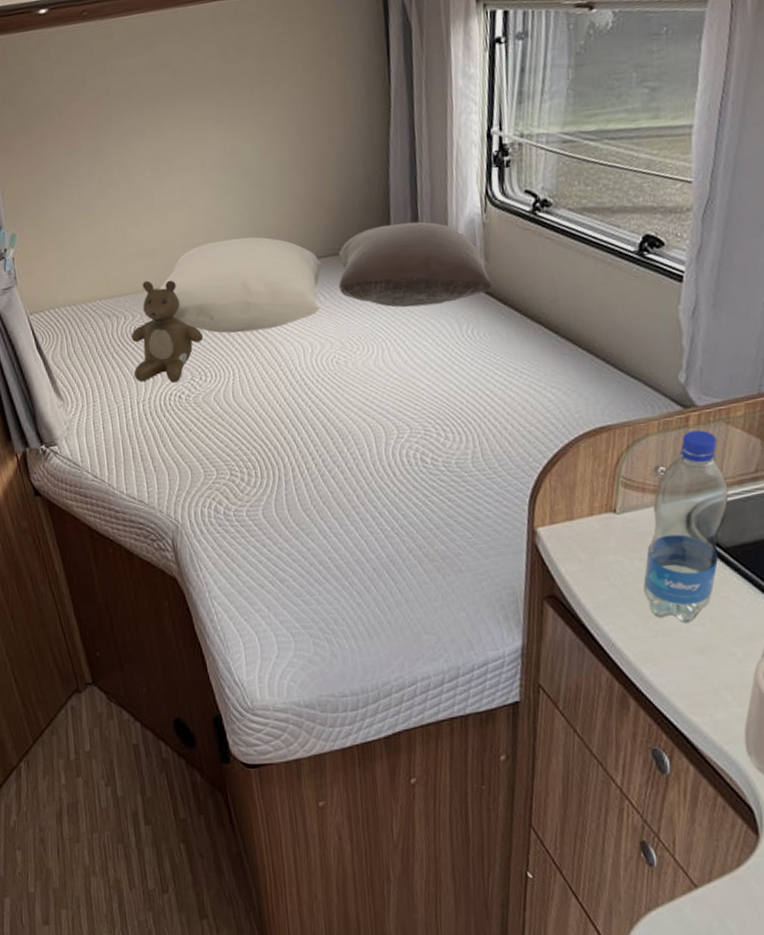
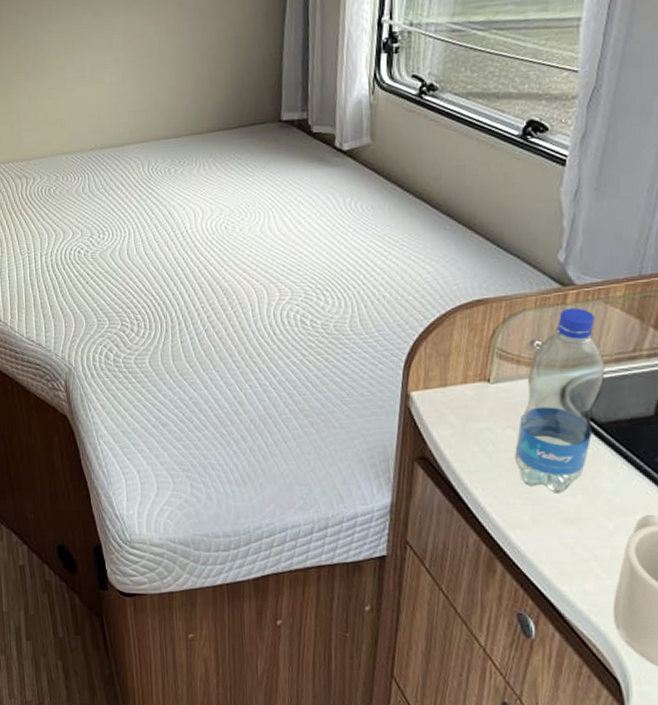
teddy bear: present [131,280,204,383] -> none [39,146,104,239]
pillow: present [159,236,323,334] -> none [65,110,216,197]
pillow: present [338,221,494,308] -> none [231,101,378,180]

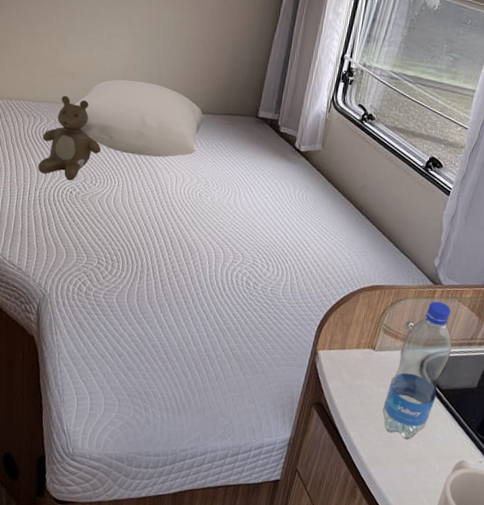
teddy bear: none [39,146,104,239] -> present [38,95,101,181]
pillow: none [65,110,216,197] -> present [74,79,205,158]

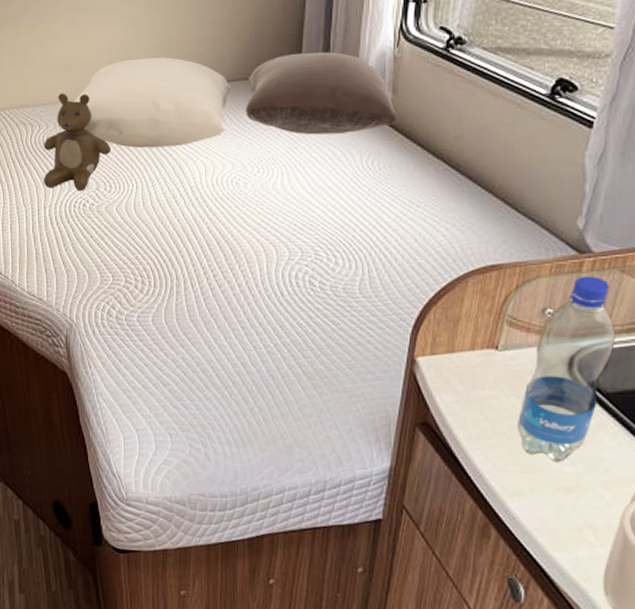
pillow: none [213,101,325,171] -> present [246,52,399,135]

